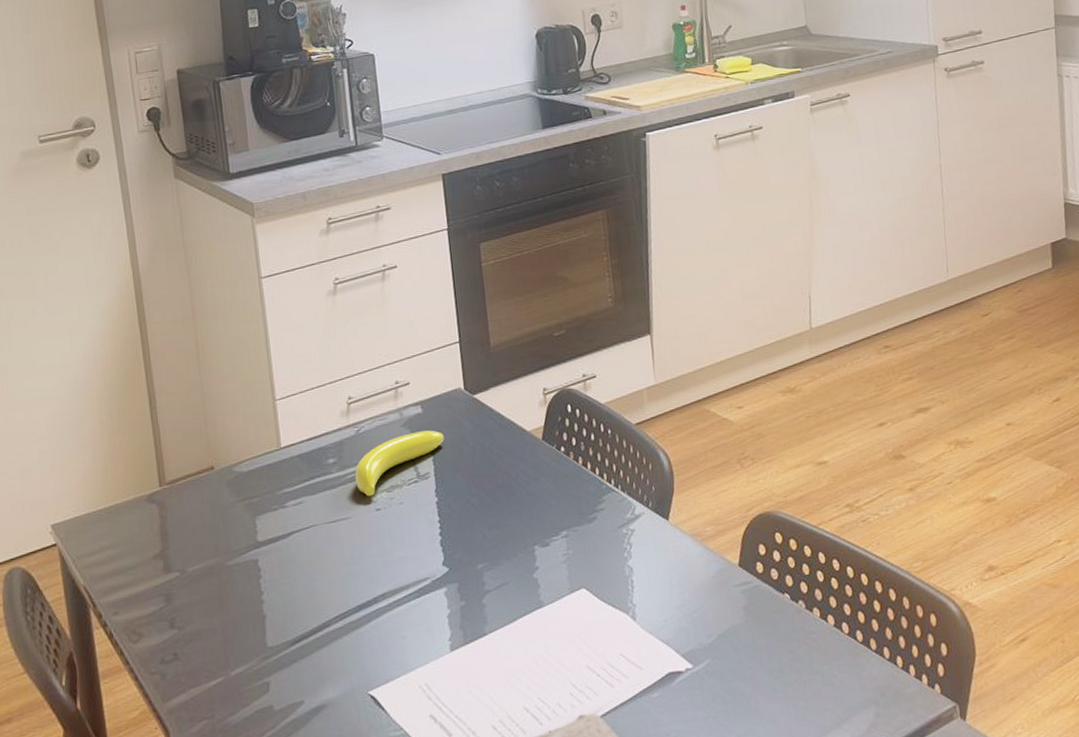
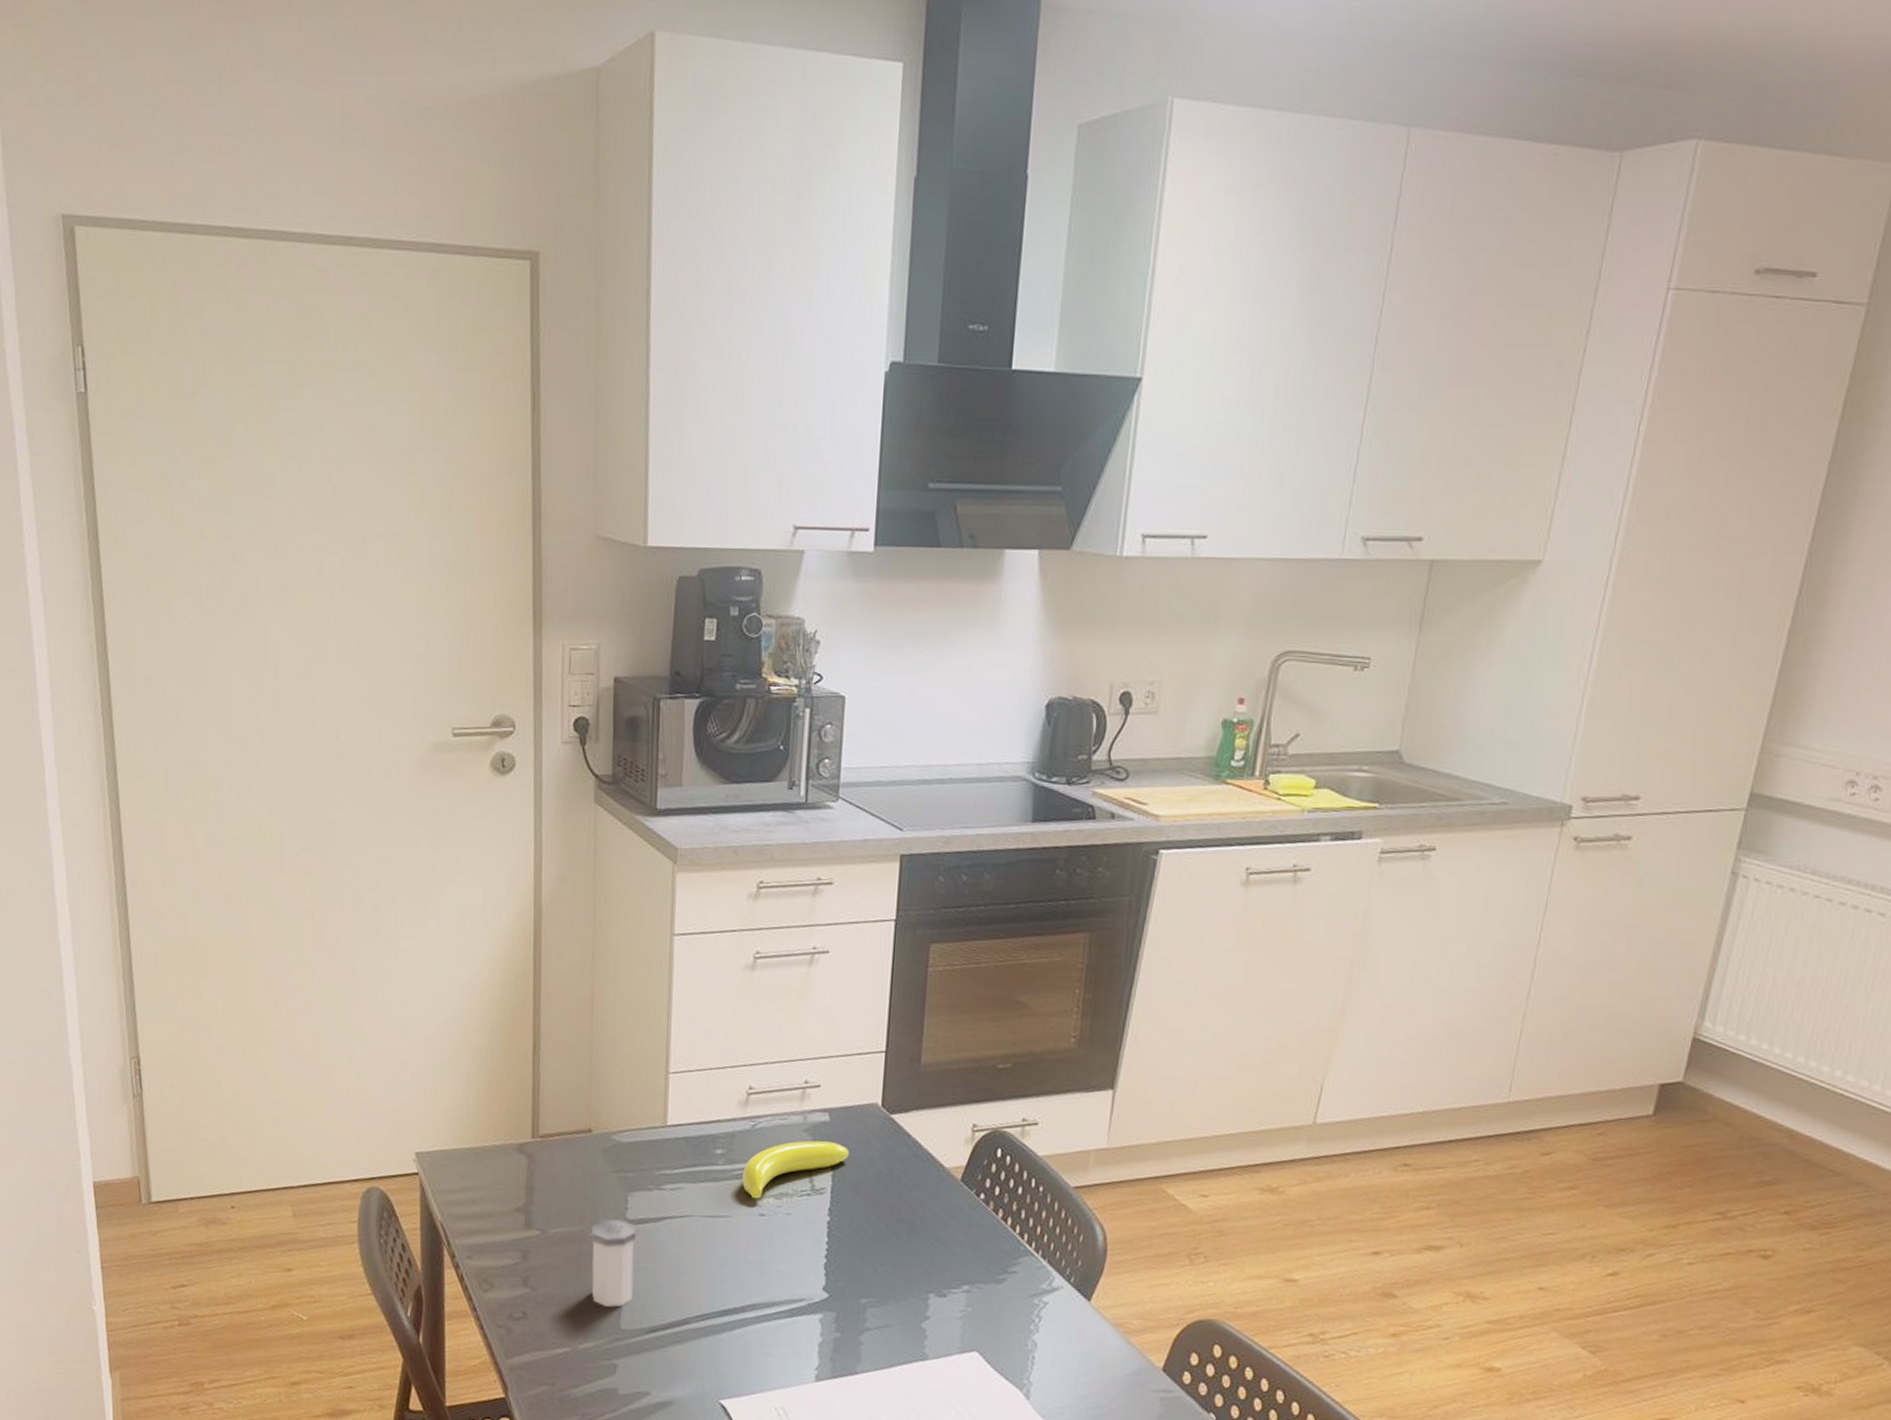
salt shaker: none [226,543,275,629] -> present [591,1219,637,1307]

